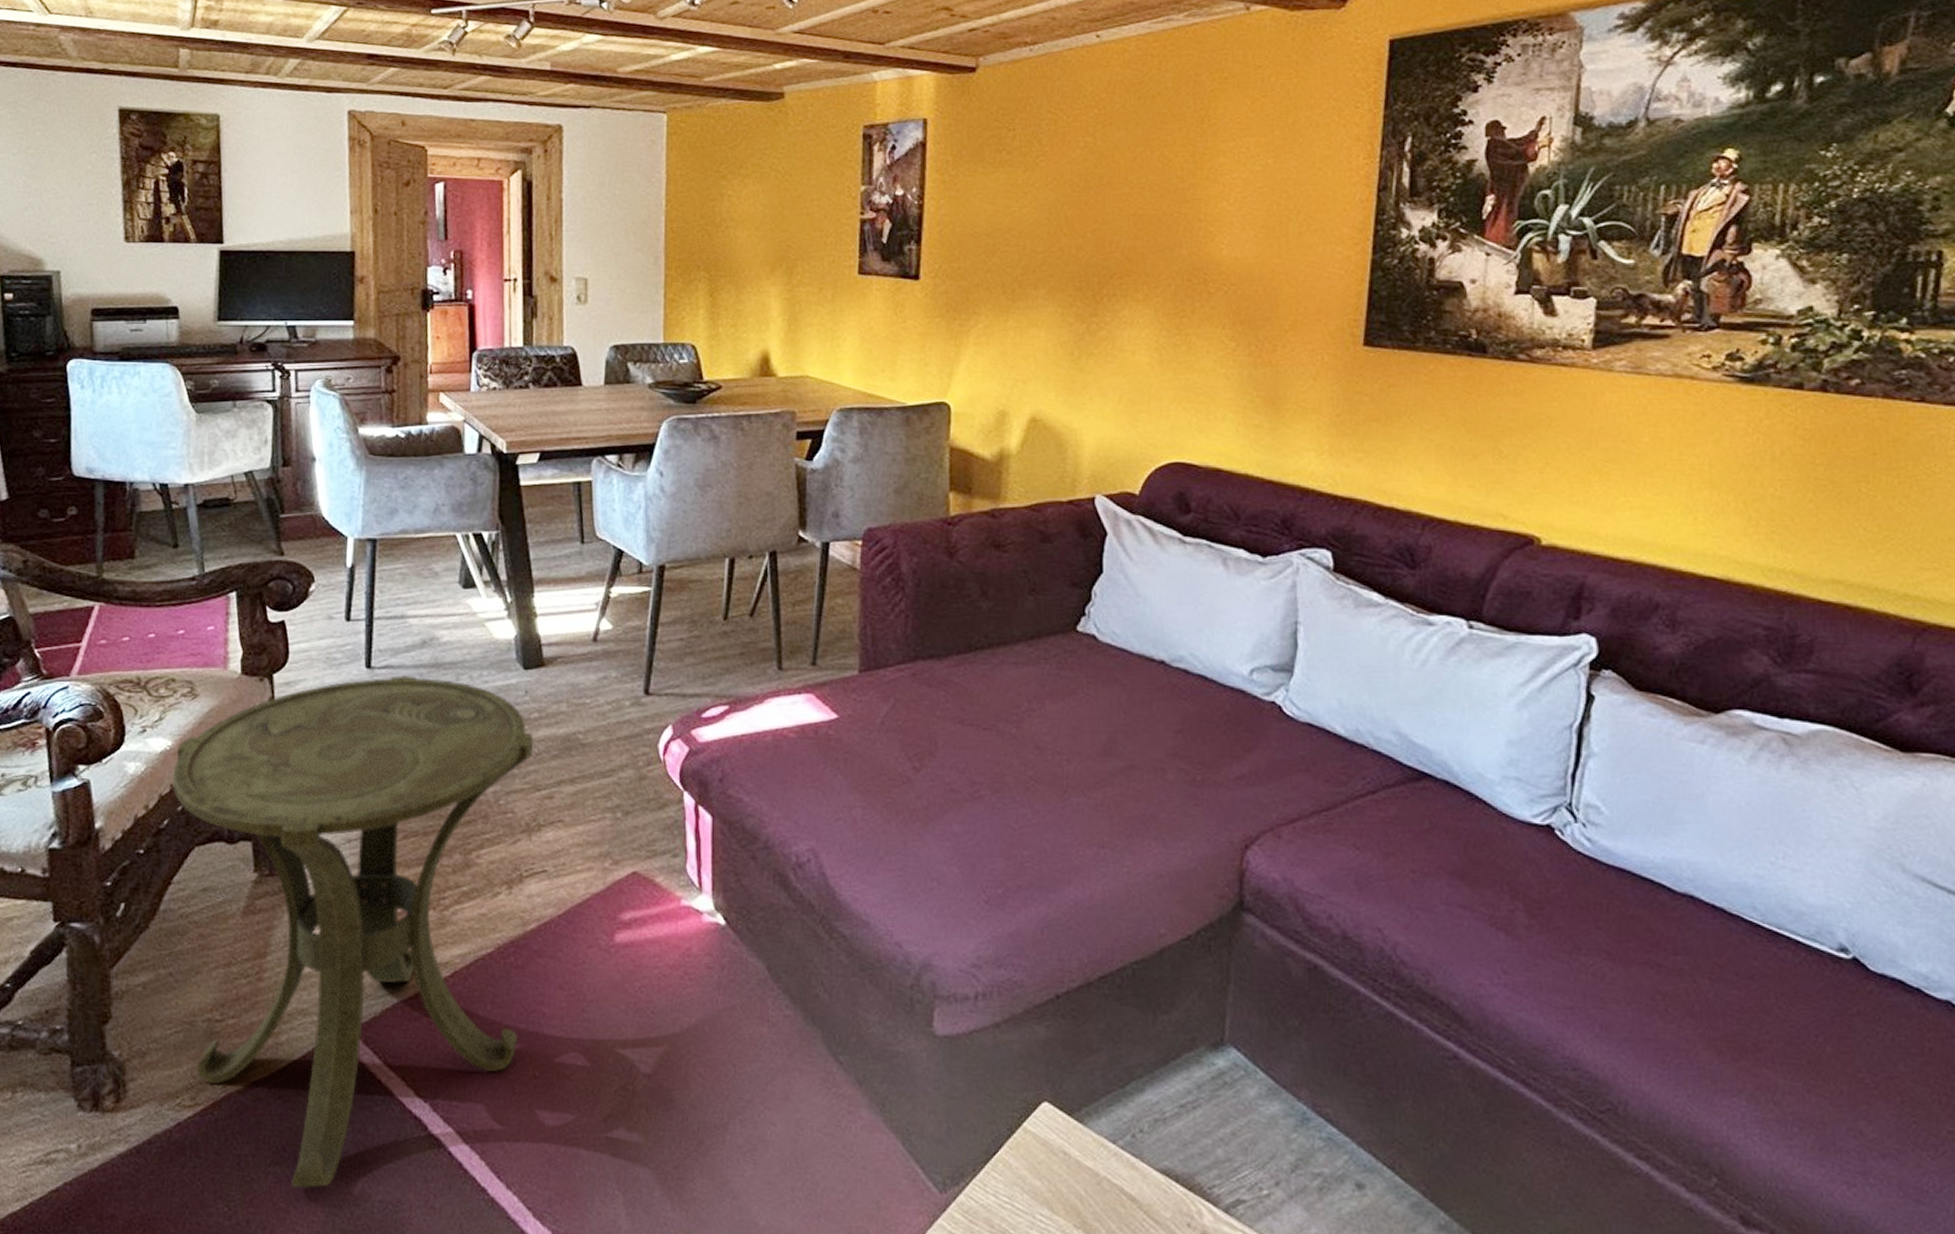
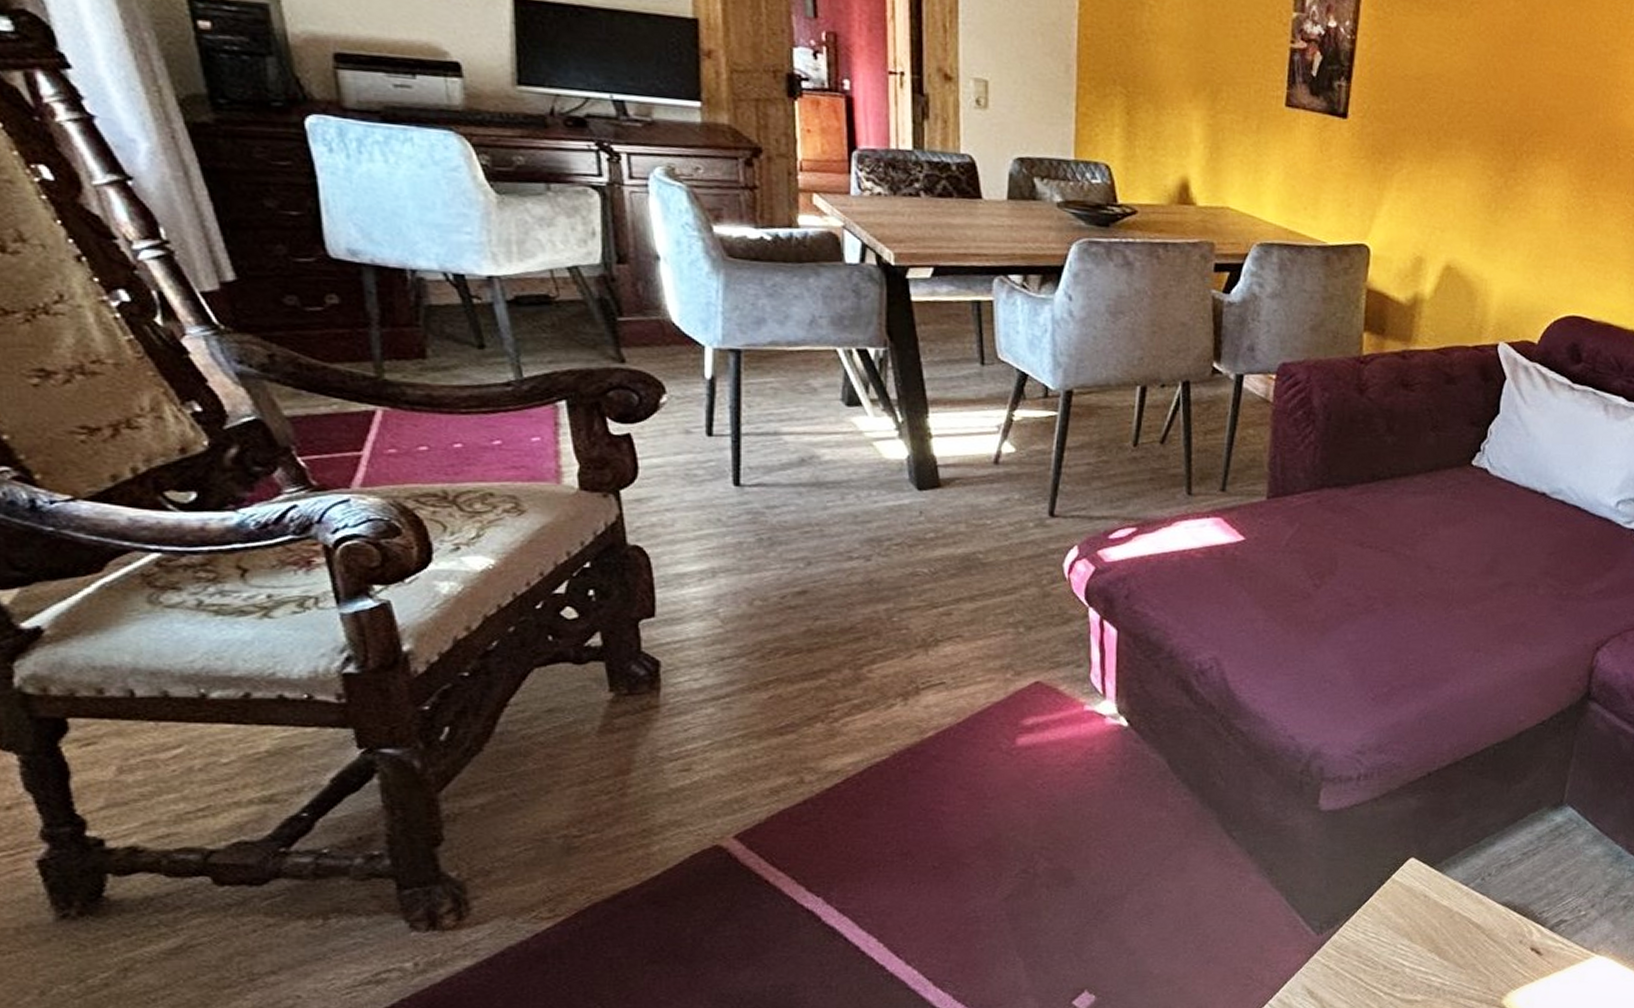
side table: present [171,674,534,1189] -> none [498,493,930,983]

